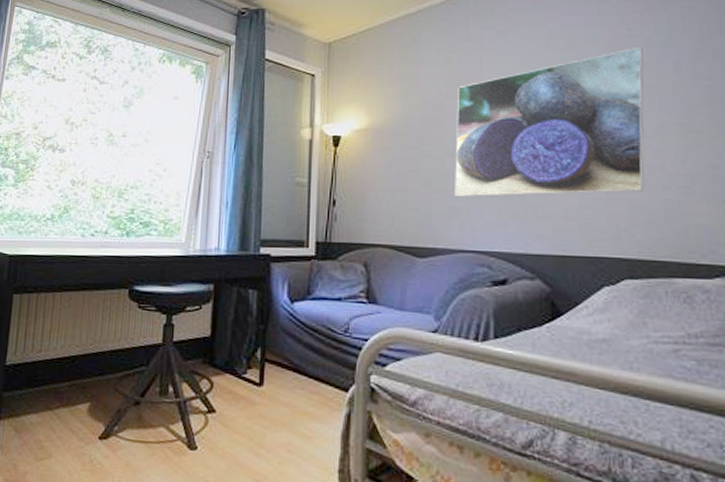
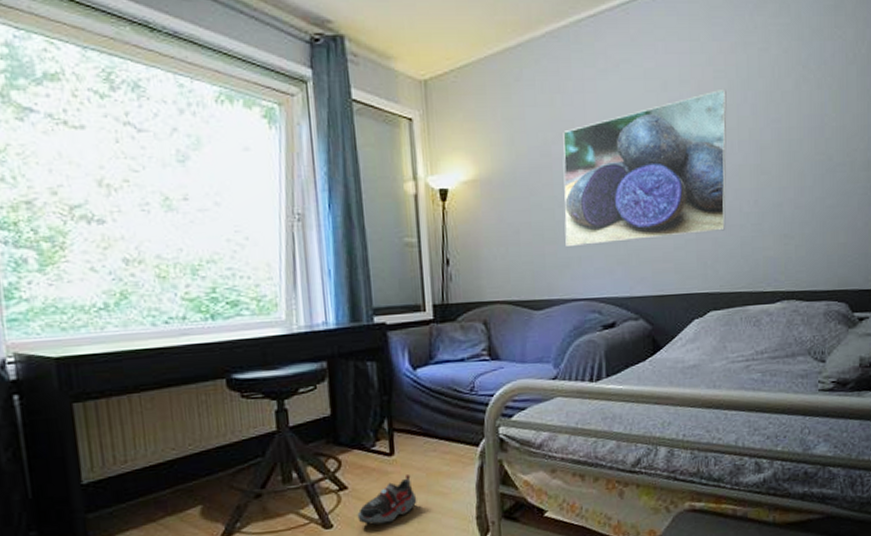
shoe: none [221,409,280,458] -> present [357,475,417,525]

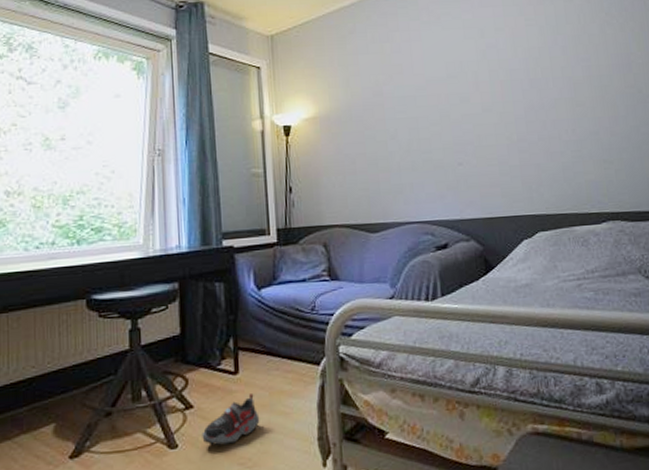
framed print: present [563,88,727,248] -> none [393,34,547,175]

